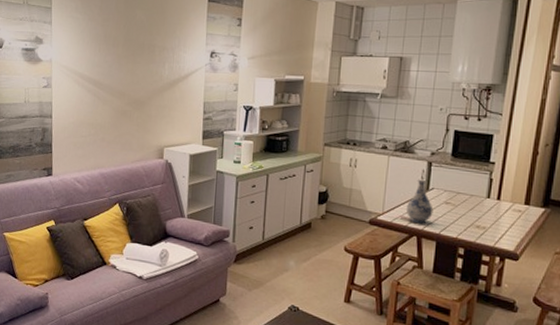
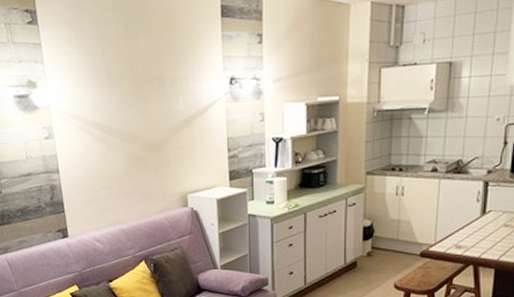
vase: present [406,179,434,224] -> none [460,202,491,251]

